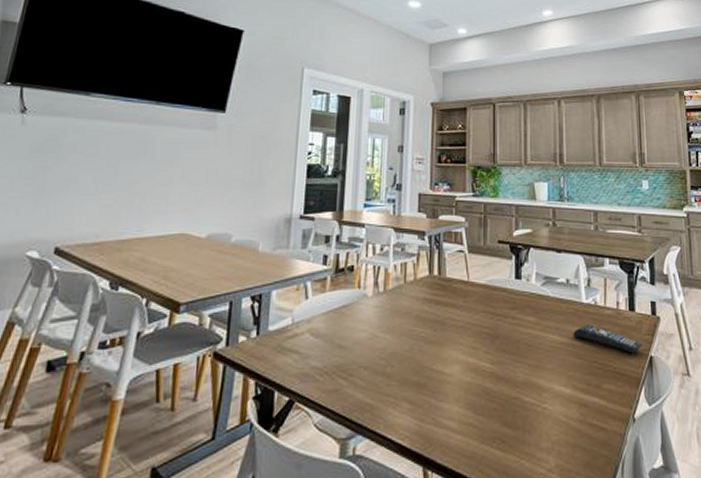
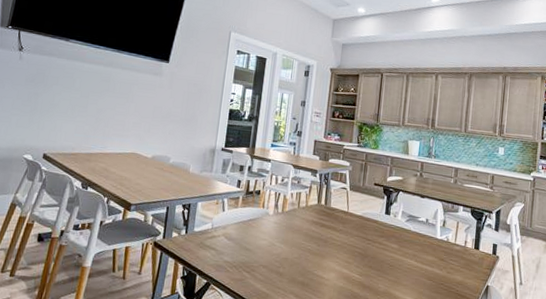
remote control: present [573,325,642,354] -> none [427,255,482,282]

